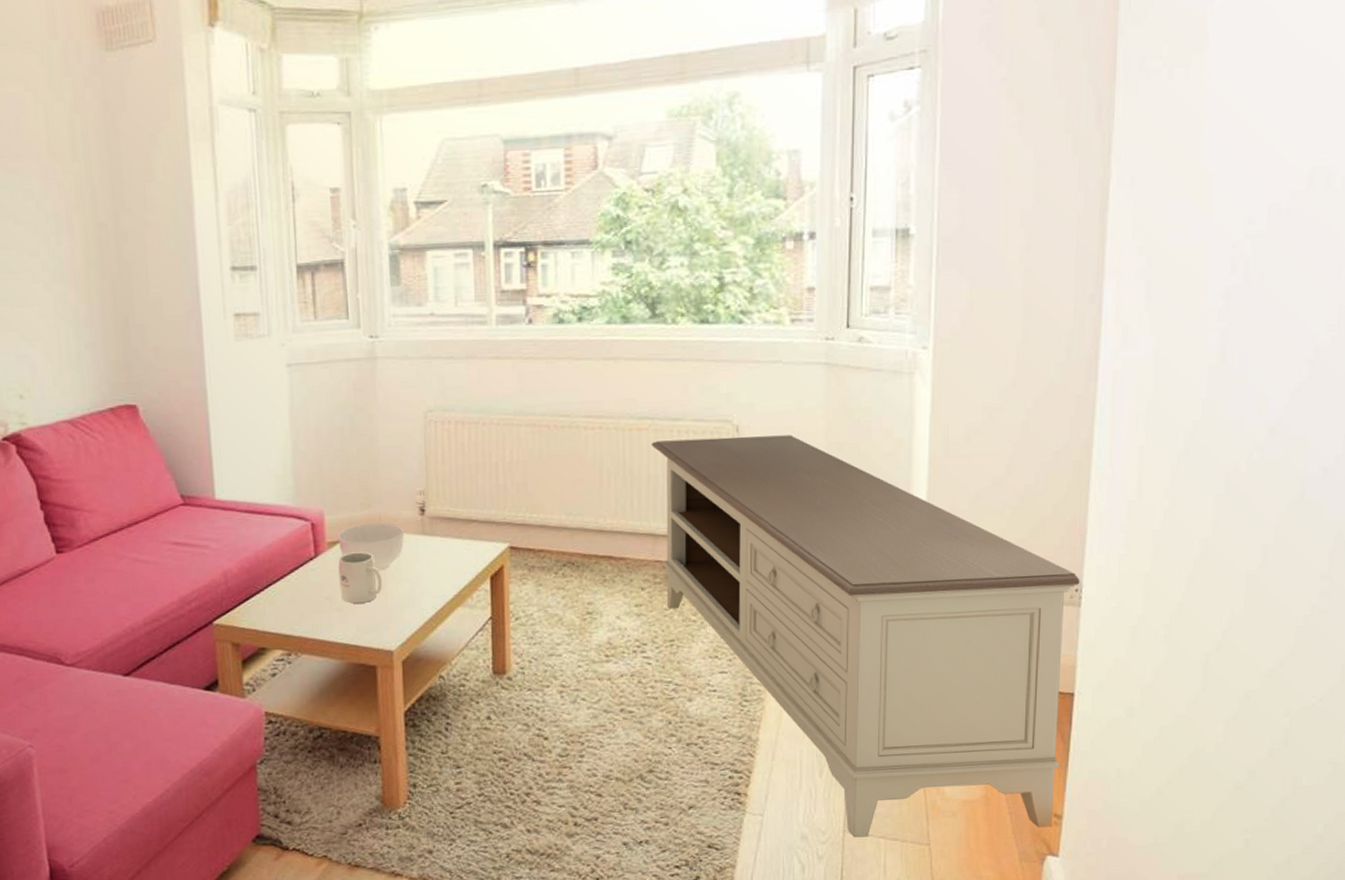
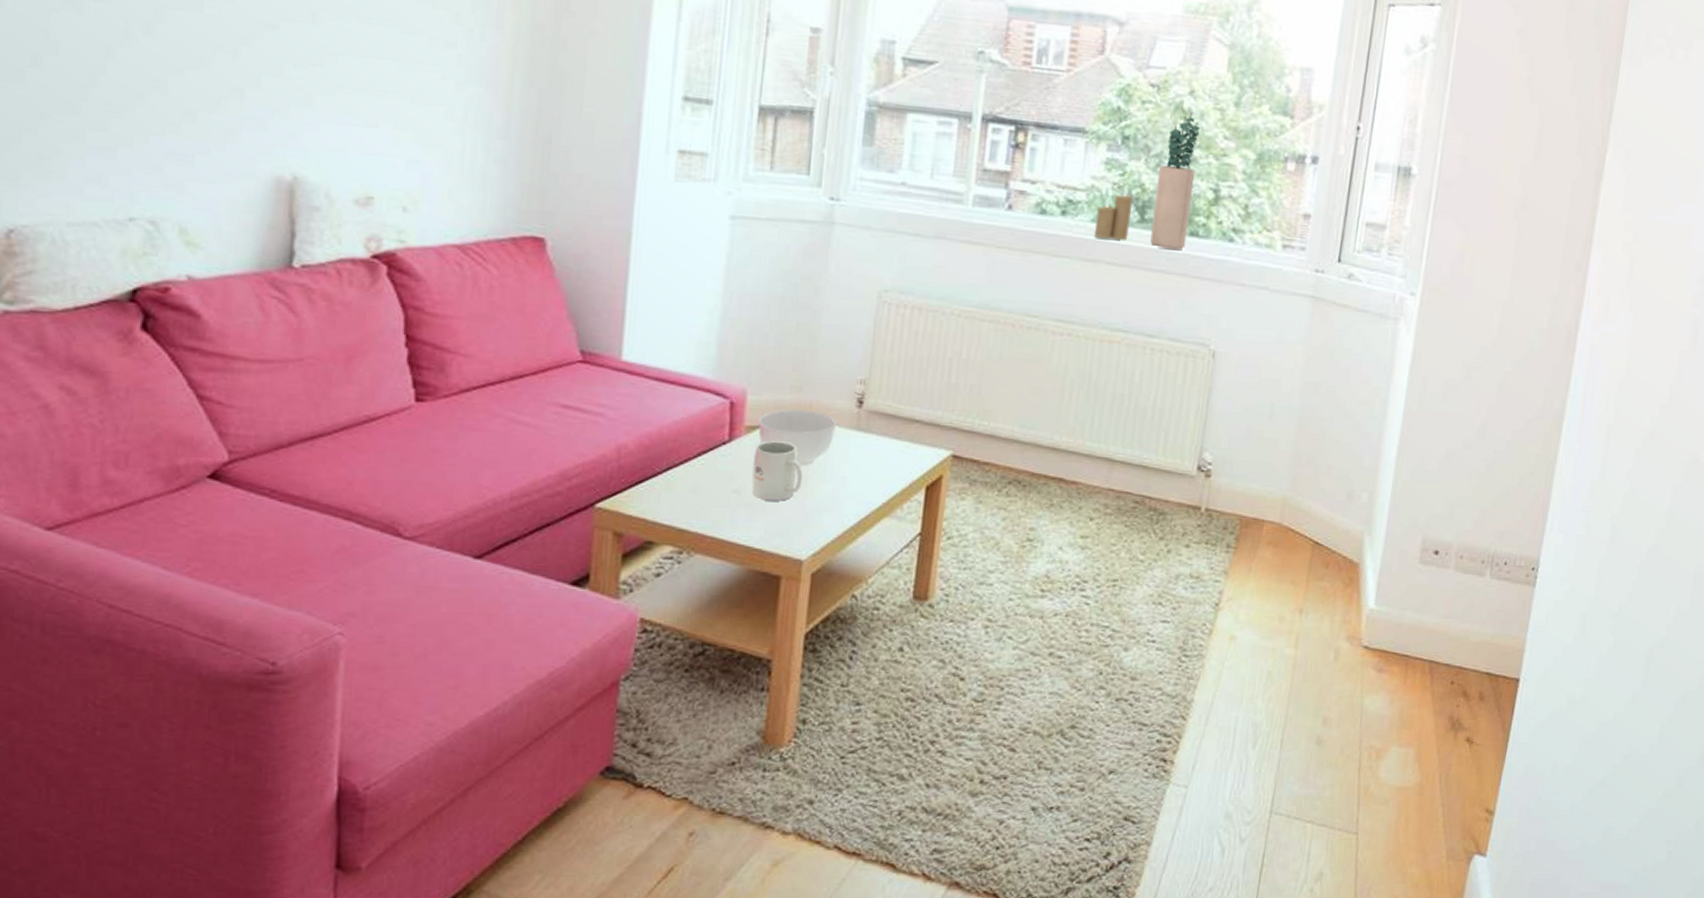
candle: none [611,289,643,338] -> present [1095,189,1134,242]
tv stand: present [652,435,1080,838] -> none [1115,357,1538,823]
vase: none [663,209,698,339] -> present [1150,112,1201,251]

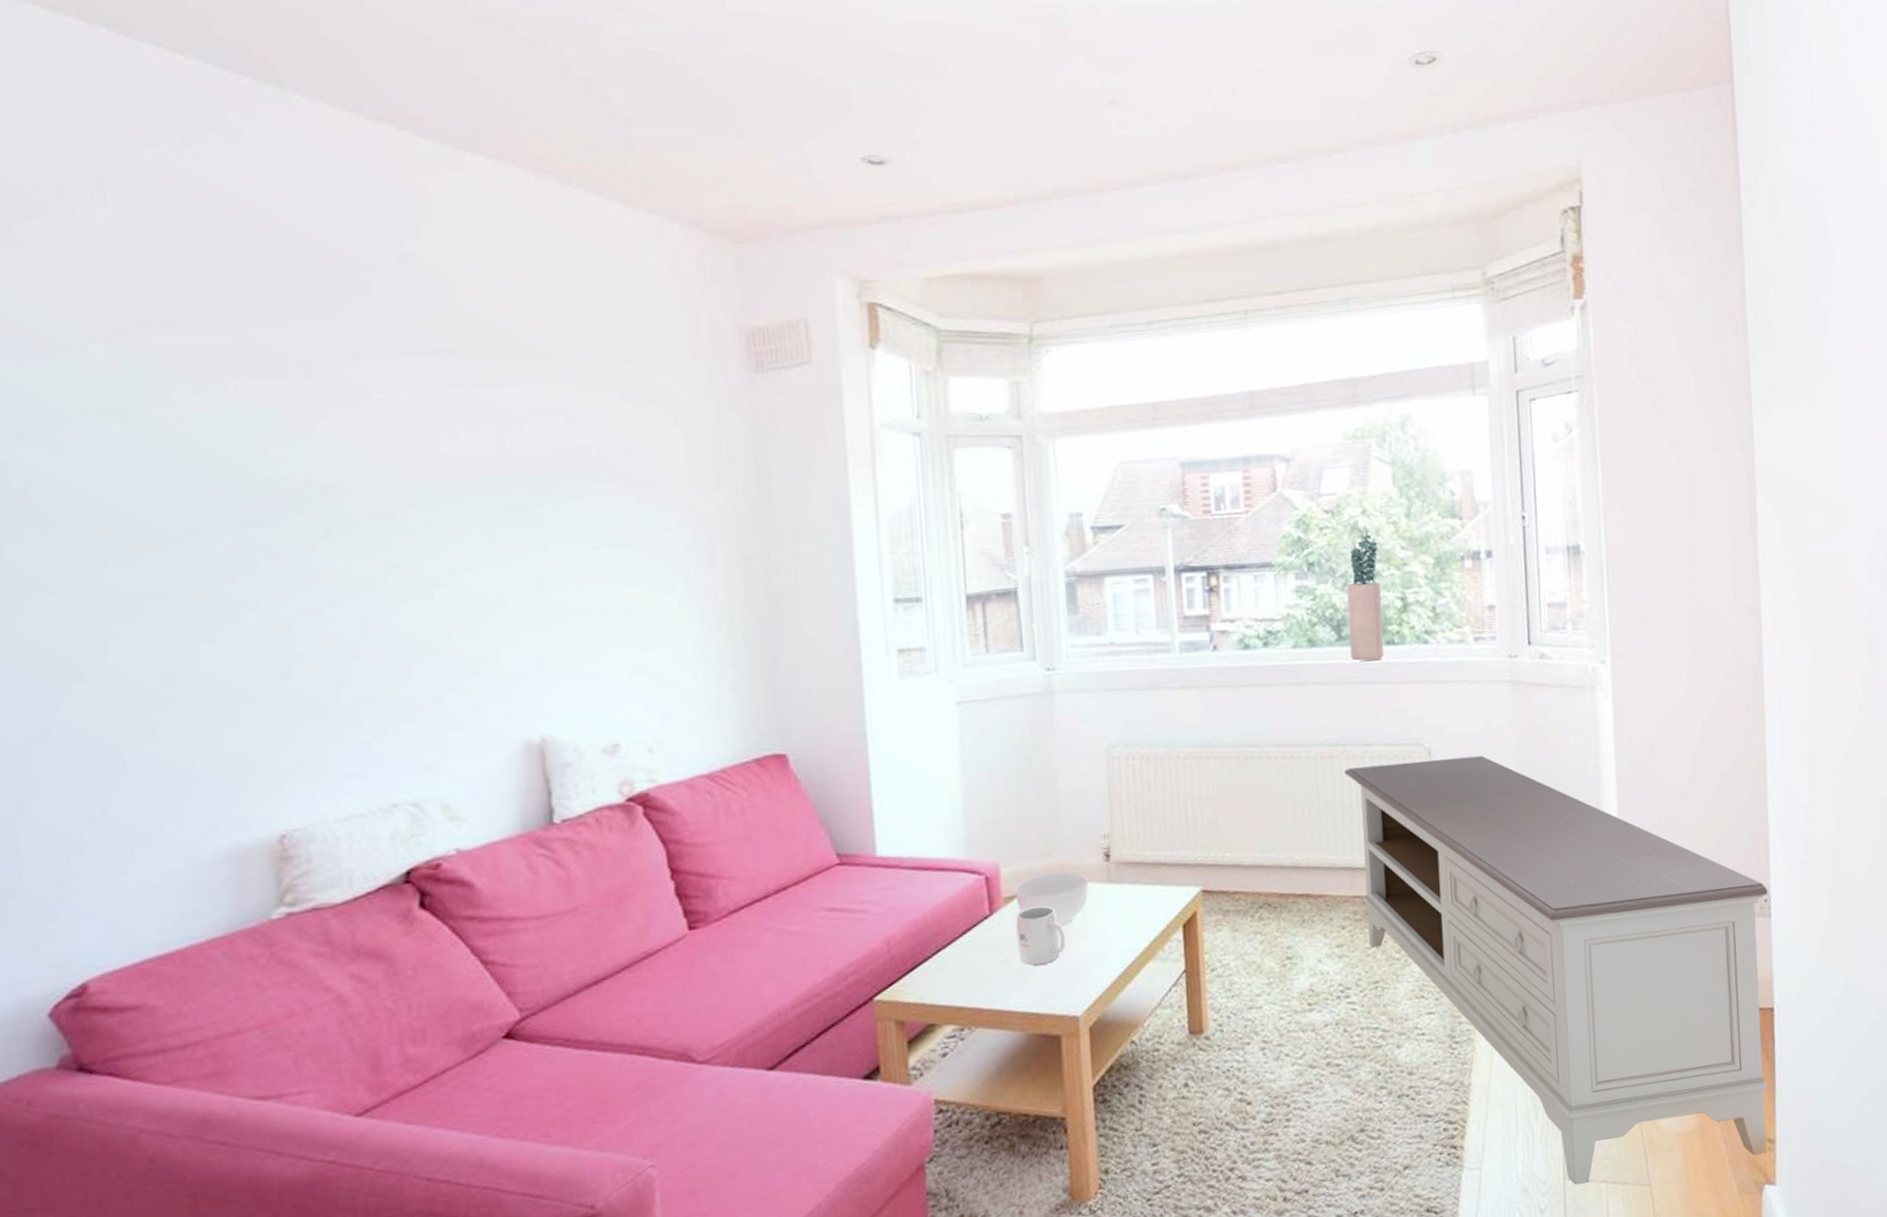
candle: present [1095,189,1134,242] -> none [1296,612,1330,662]
tv stand: none [1115,357,1538,823] -> present [1345,755,1769,1185]

